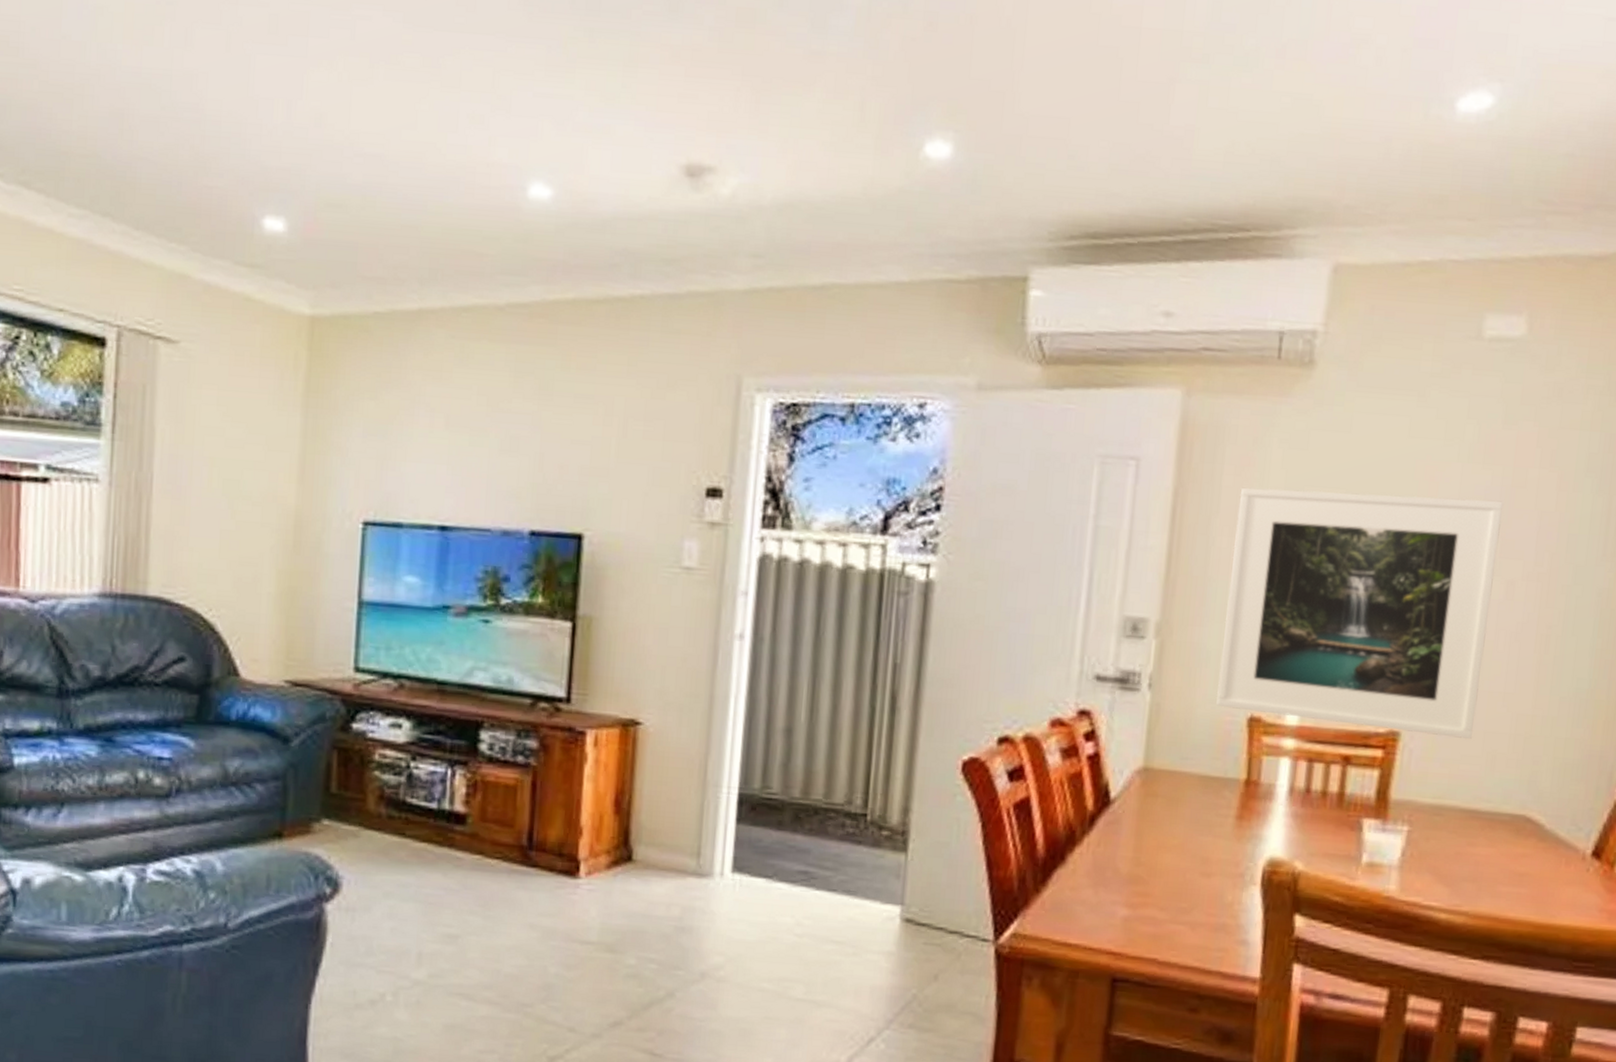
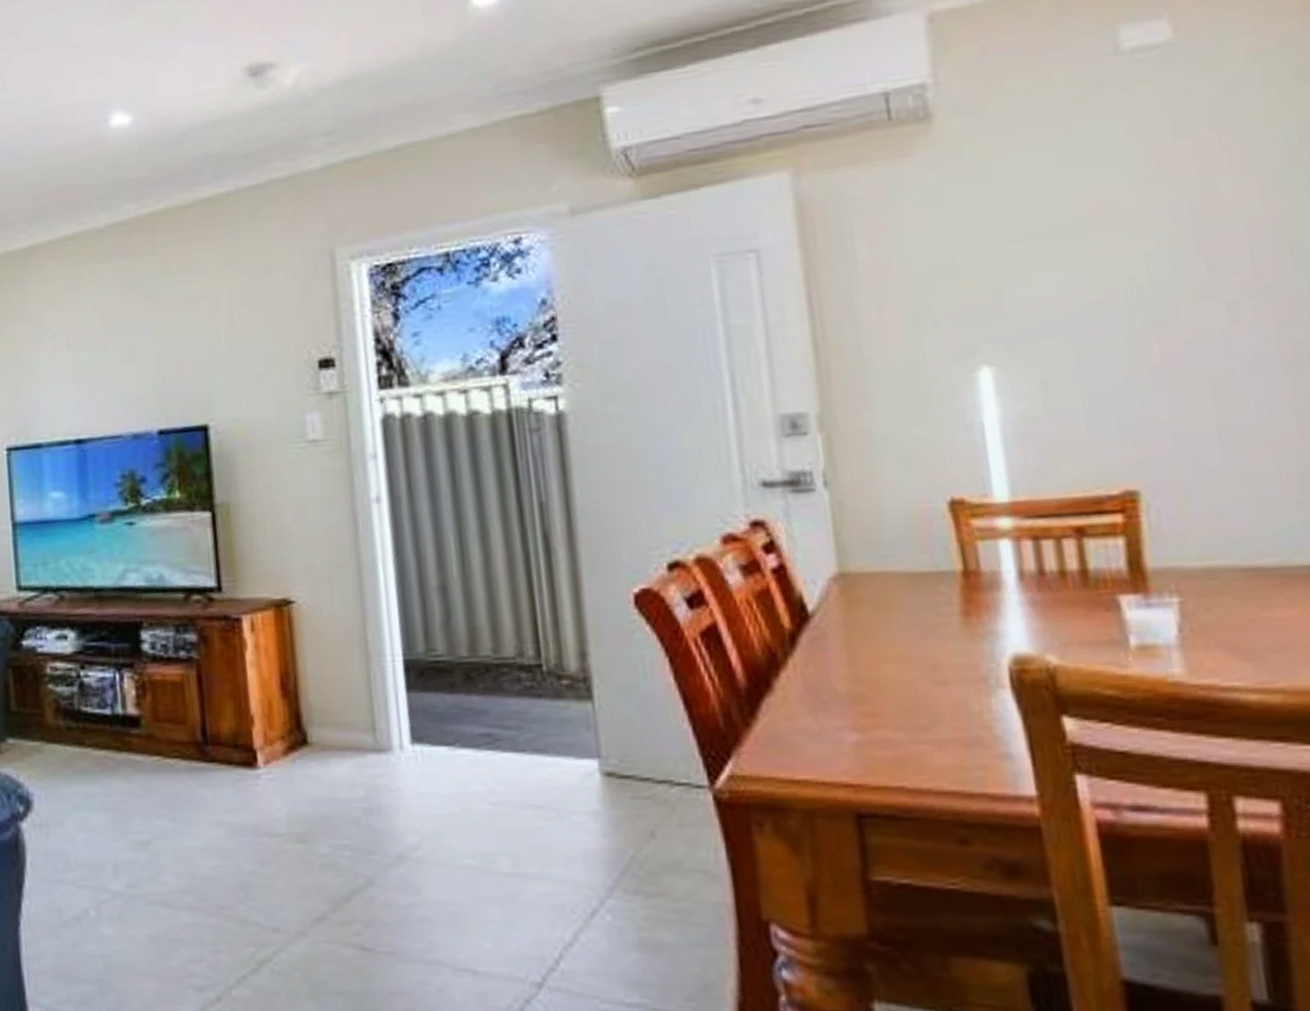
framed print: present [1216,487,1503,740] -> none [880,217,1233,495]

